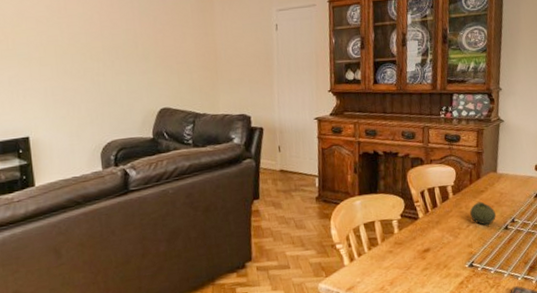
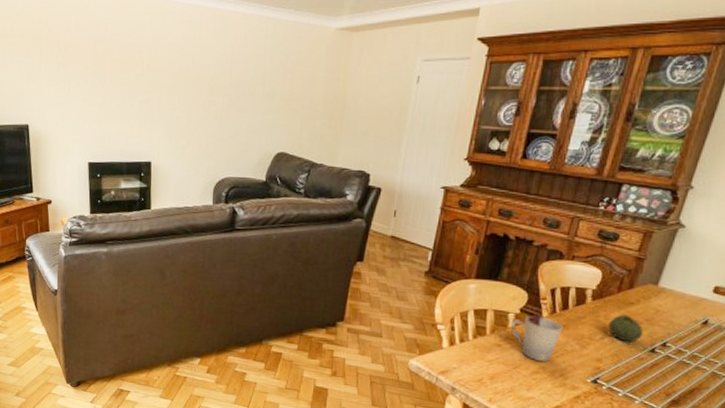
cup: none [395,217,437,259] -> present [510,315,563,362]

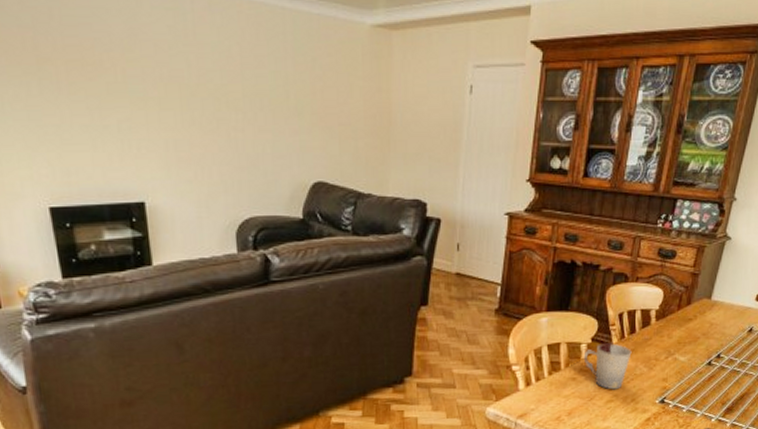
fruit: present [608,314,644,342] -> none [672,331,701,359]

